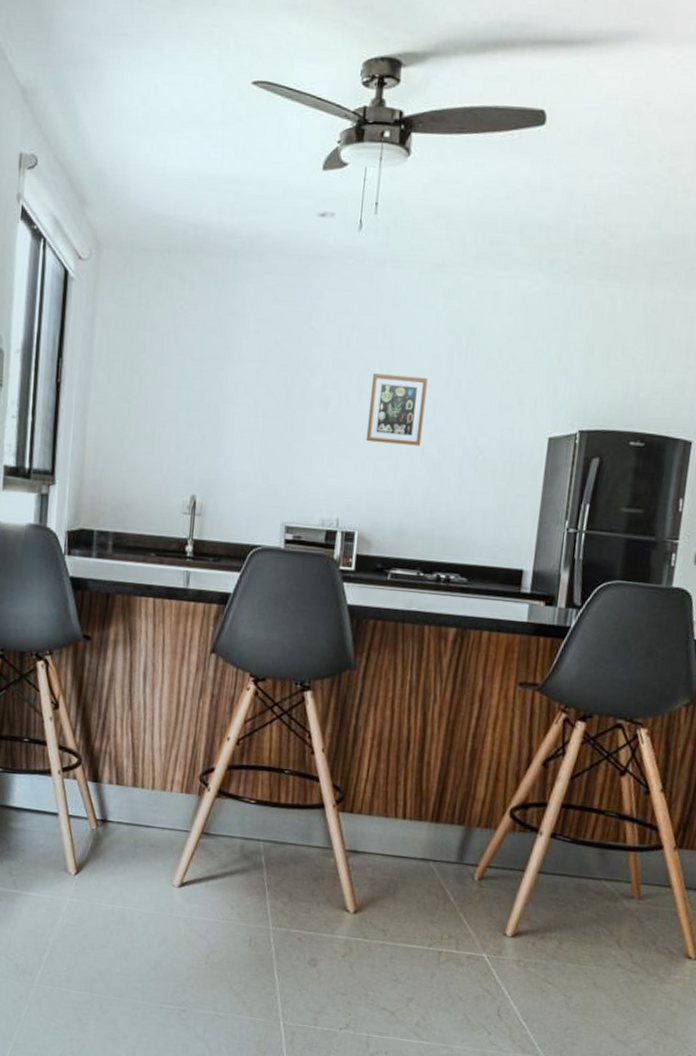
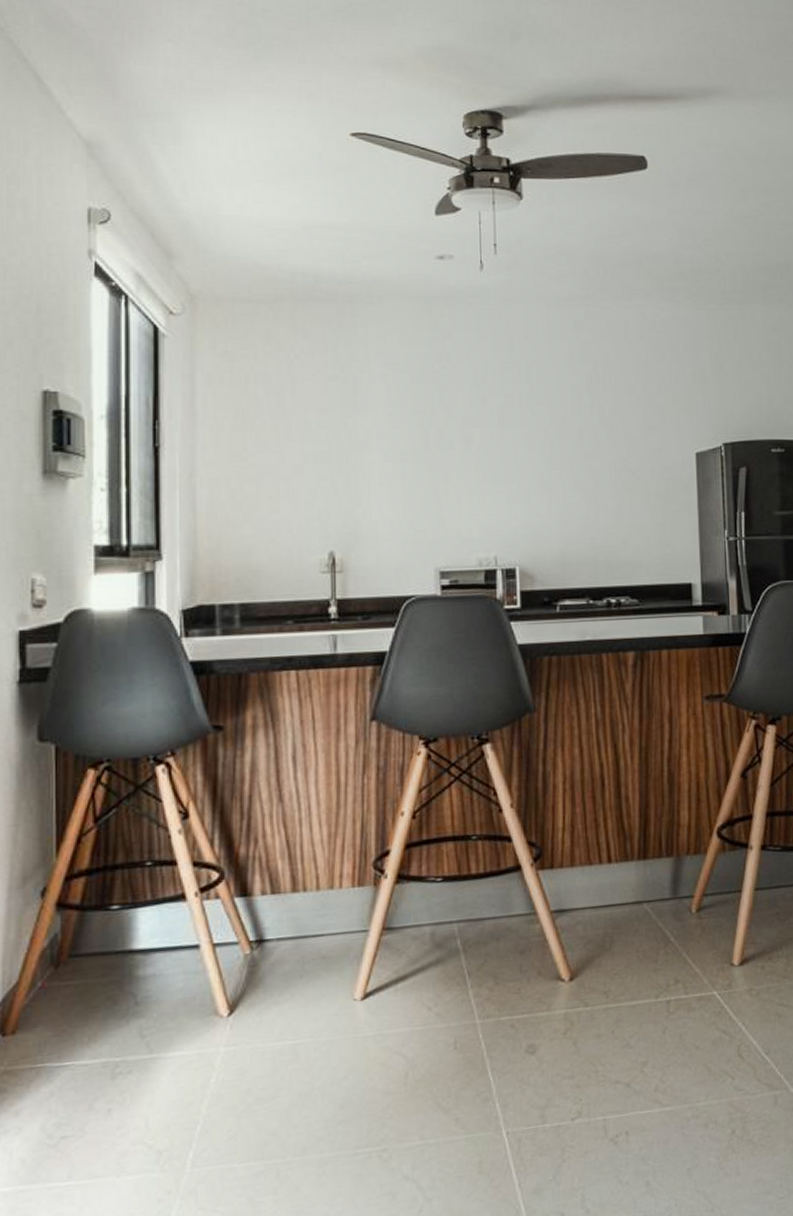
picture frame: present [365,373,428,446] -> none [513,406,572,475]

